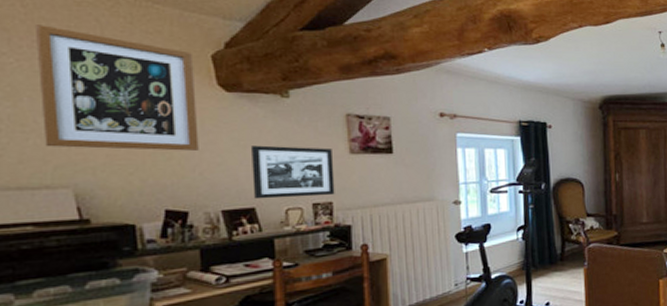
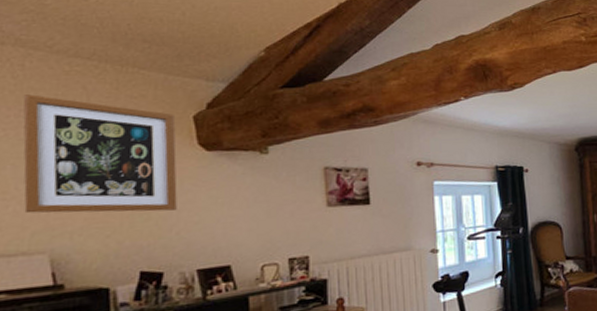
picture frame: present [252,145,335,200] -> none [229,201,311,257]

